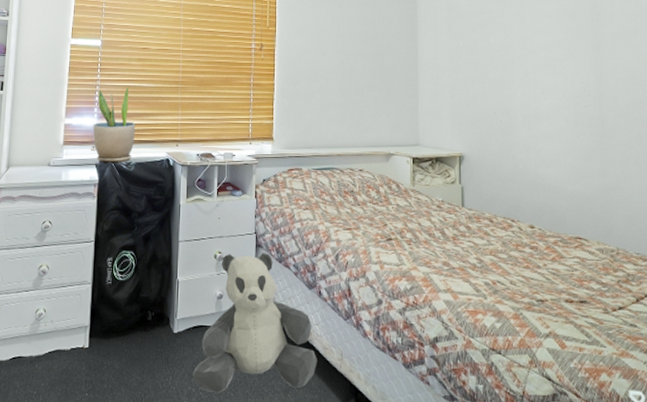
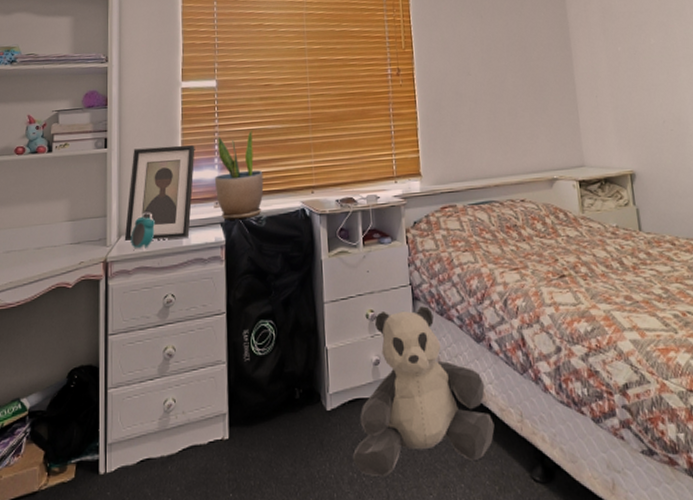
picture frame: none [12,93,79,174] -> present [124,145,195,242]
alarm clock: none [17,148,39,184] -> present [130,212,155,253]

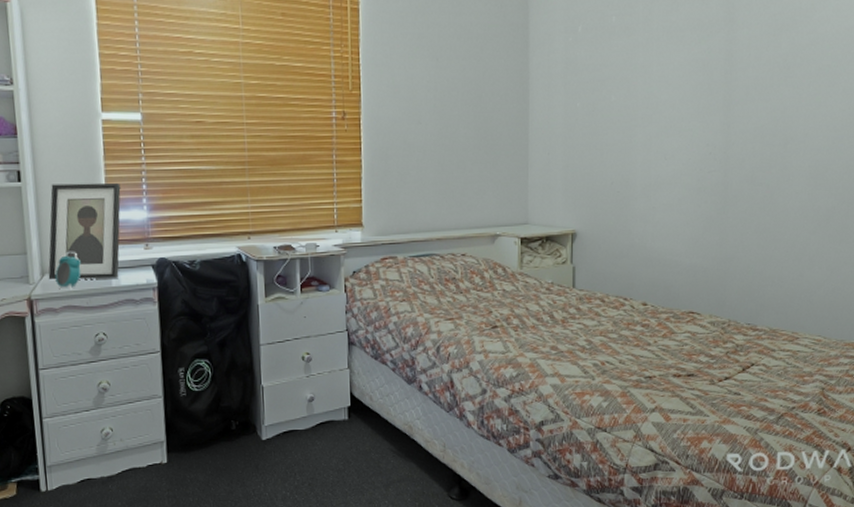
potted plant: present [214,130,264,221] -> none [143,170,197,263]
teddy bear: present [352,306,495,477] -> none [286,350,419,495]

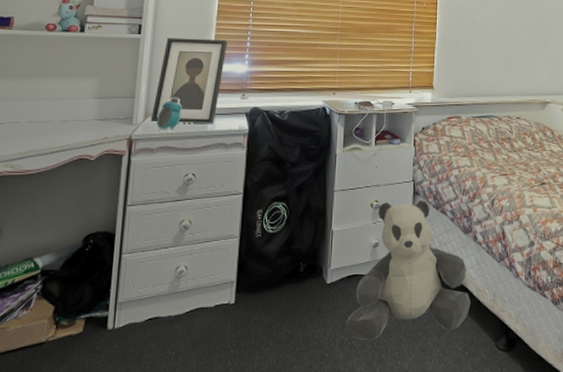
teddy bear: none [286,350,419,495] -> present [345,200,471,341]

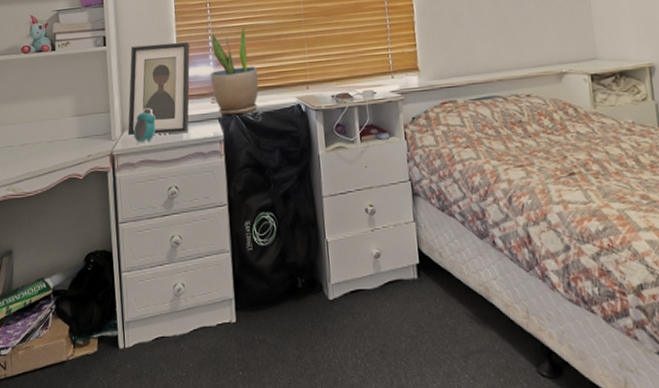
potted plant: none [243,32,290,112] -> present [210,26,259,116]
teddy bear: present [345,200,471,341] -> none [355,202,500,364]

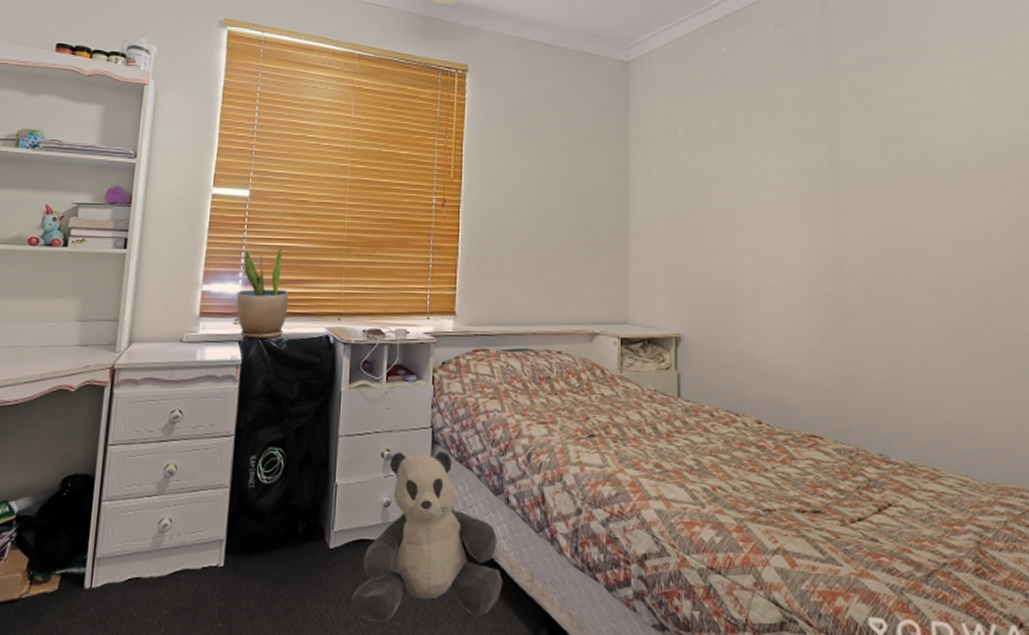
picture frame: present [127,42,190,136] -> none [135,253,220,352]
alarm clock: present [133,107,156,147] -> none [141,320,169,363]
teddy bear: none [355,202,500,364] -> present [351,451,503,623]

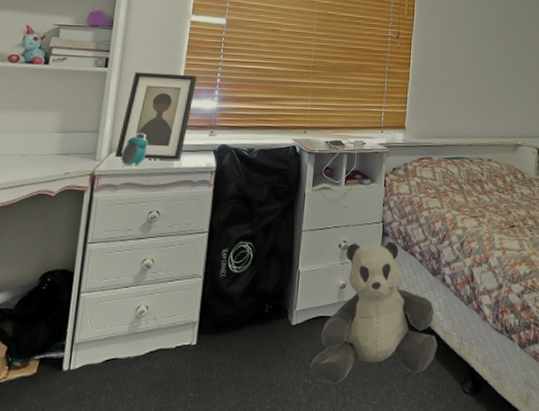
picture frame: none [135,253,220,352] -> present [114,72,197,160]
alarm clock: none [141,320,169,363] -> present [121,132,148,170]
potted plant: present [236,247,289,340] -> none [212,69,261,150]

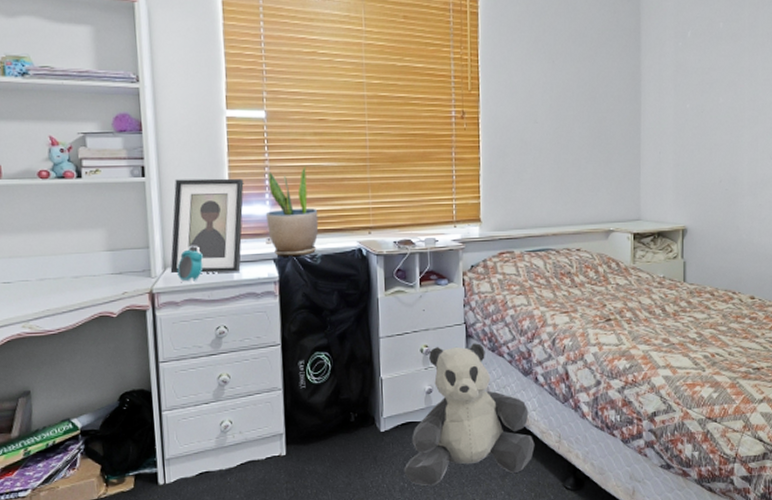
potted plant: none [212,69,261,150] -> present [265,166,319,257]

